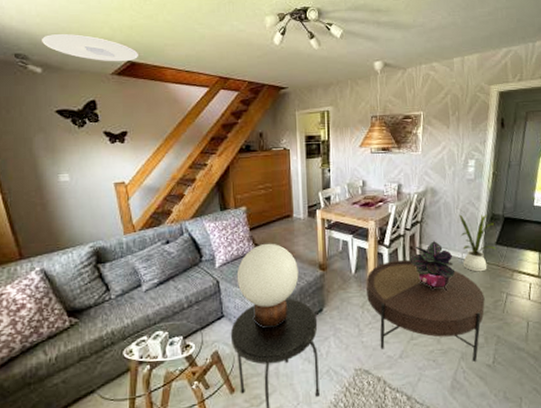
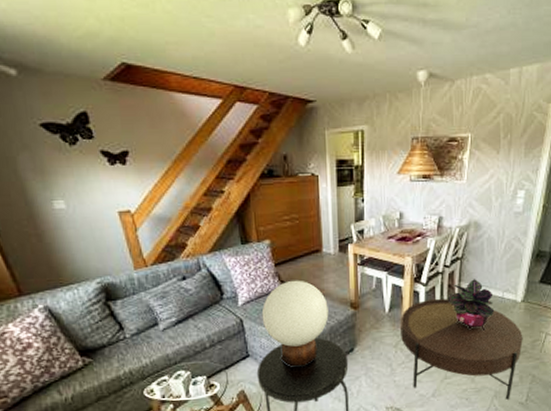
ceiling light: present [42,34,138,62] -> none [12,25,134,64]
house plant: present [457,208,497,272] -> none [501,244,540,312]

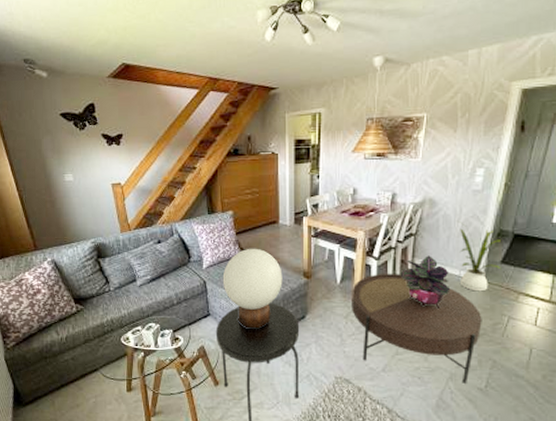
house plant: none [501,244,540,312] -> present [458,221,502,292]

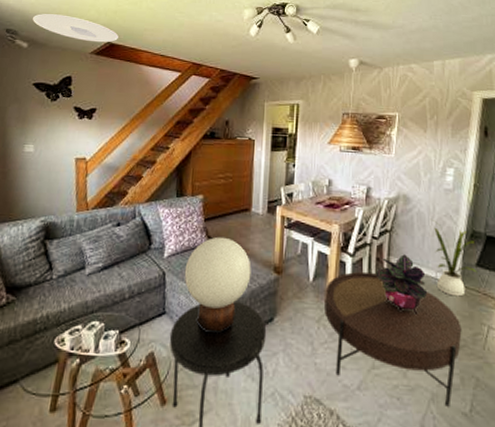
ceiling light: none [46,37,132,65] -> present [32,14,119,43]

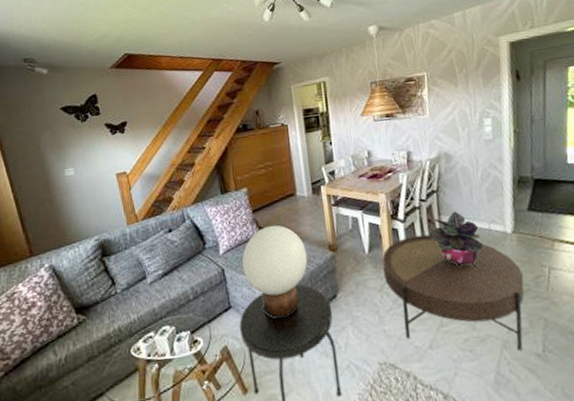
ceiling light: present [32,14,119,43] -> none [47,34,134,57]
house plant: present [432,220,477,297] -> none [477,172,530,244]

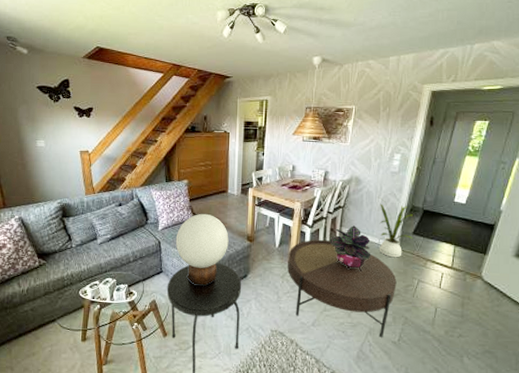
house plant: none [477,172,530,244] -> present [379,198,413,258]

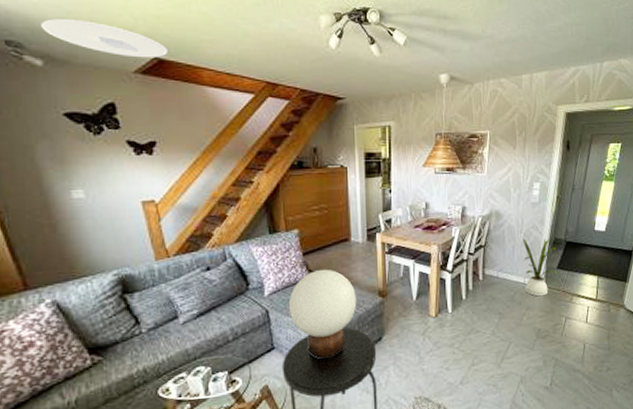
ceiling light: none [29,21,106,47] -> present [41,19,167,59]
coffee table: present [288,239,397,337] -> none [428,285,545,385]
potted plant: present [329,225,371,271] -> none [472,266,517,316]

